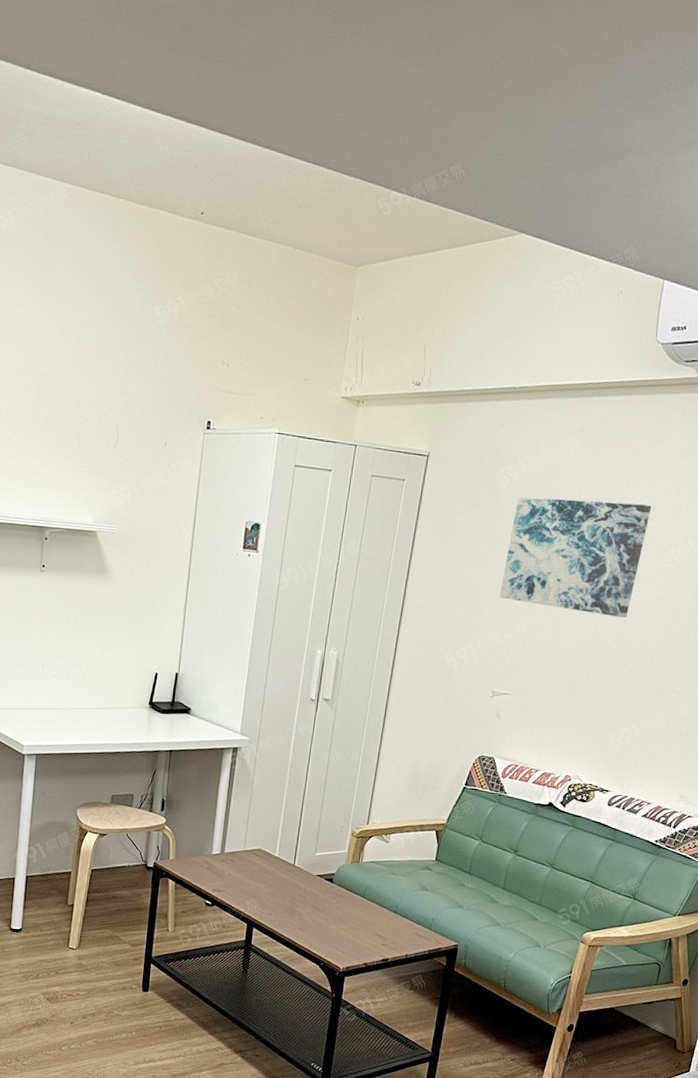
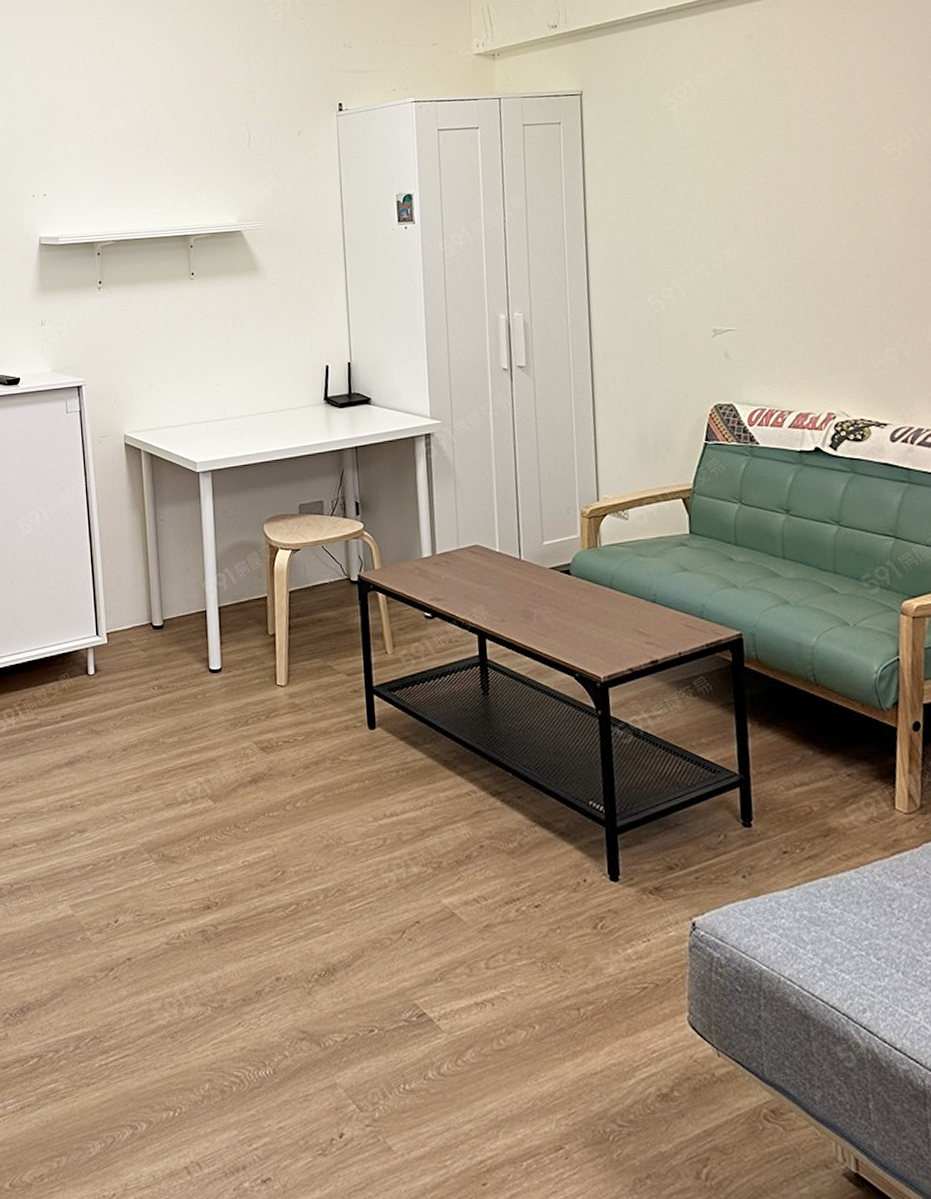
wall art: present [499,496,652,618] -> none [692,100,856,227]

